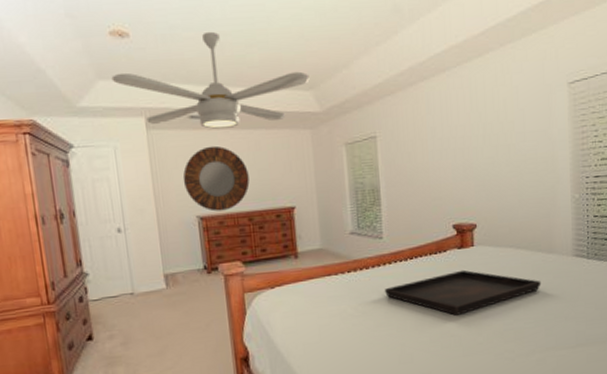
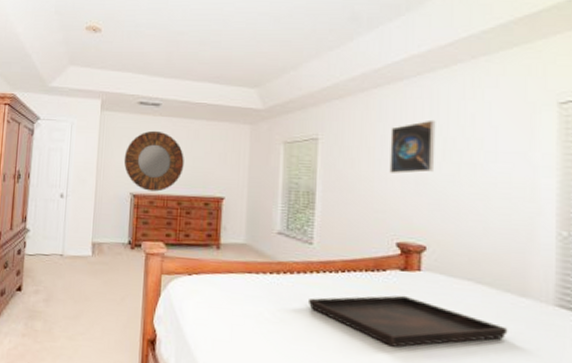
ceiling fan: present [111,31,310,129] -> none [80,30,256,116]
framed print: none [439,107,478,162] -> present [389,119,436,174]

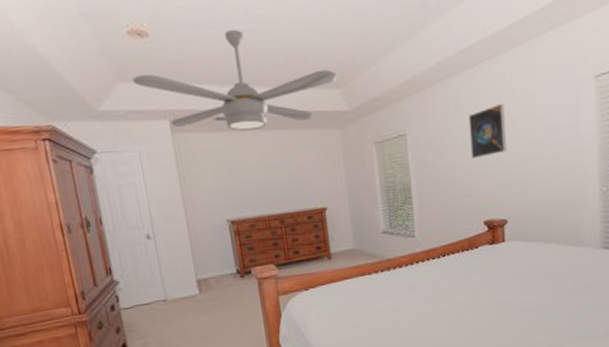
ceiling fan: none [80,30,256,116] -> present [132,29,337,131]
home mirror: present [123,130,184,192] -> none [211,147,280,215]
serving tray: present [307,295,508,347] -> none [417,265,571,310]

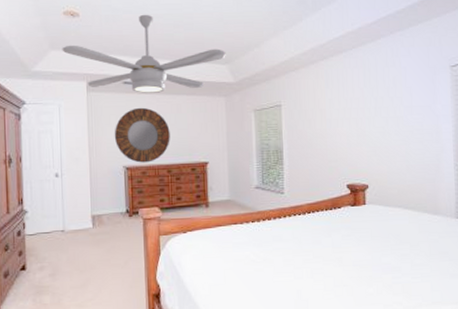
home mirror: none [211,147,280,215] -> present [114,107,170,163]
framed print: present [468,103,507,159] -> none [336,84,370,129]

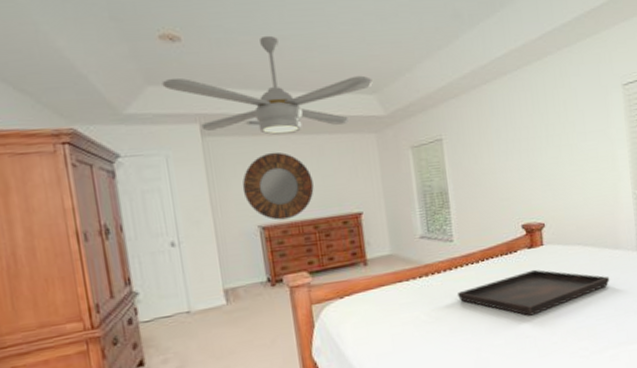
serving tray: none [283,225,428,267] -> present [457,269,610,316]

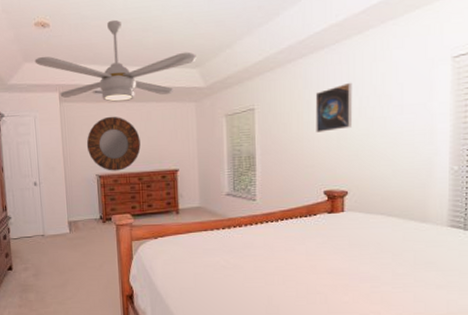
serving tray: present [457,269,610,316] -> none [255,233,412,275]
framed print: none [503,109,541,163] -> present [315,82,353,133]

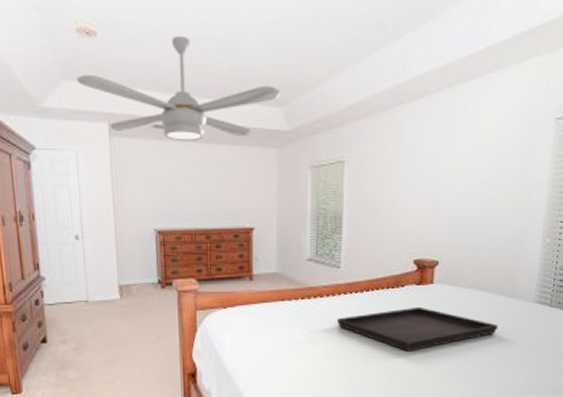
home mirror: present [86,116,141,171] -> none [143,158,210,226]
serving tray: none [255,233,412,275] -> present [336,306,499,351]
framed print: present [315,82,353,133] -> none [410,138,452,193]

